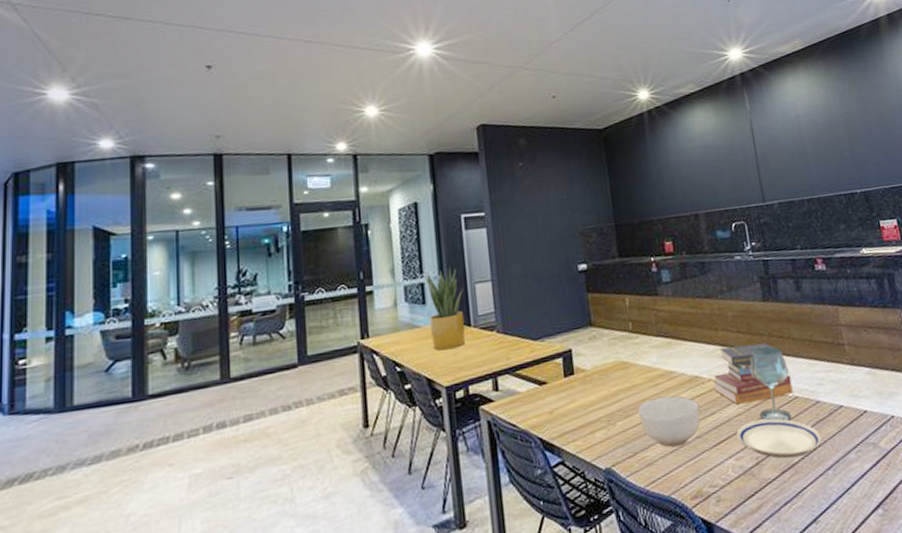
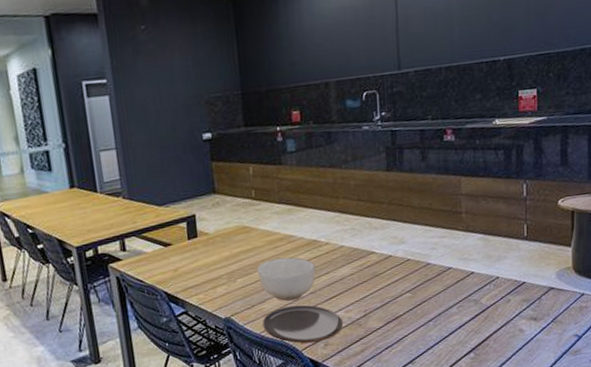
planter: present [423,267,466,351] -> none [47,135,93,215]
plate: none [647,451,735,499] -> present [263,305,344,344]
books: present [713,342,793,405] -> none [330,210,406,266]
plate: present [736,418,822,459] -> none [348,277,428,312]
wine glass: present [749,346,792,422] -> none [366,213,404,281]

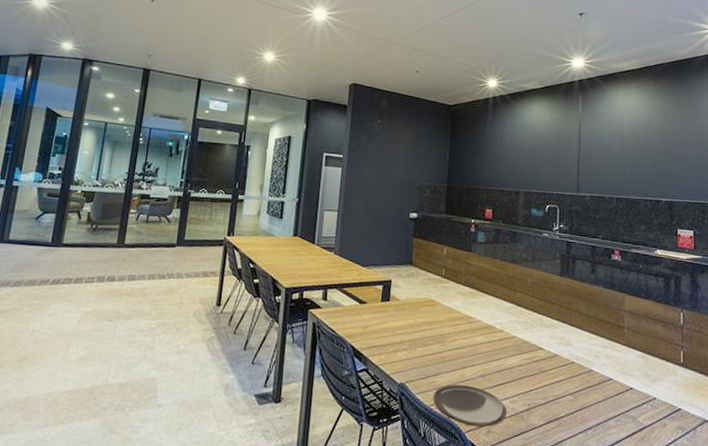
bowl: present [256,257,316,301] -> none [435,335,488,380]

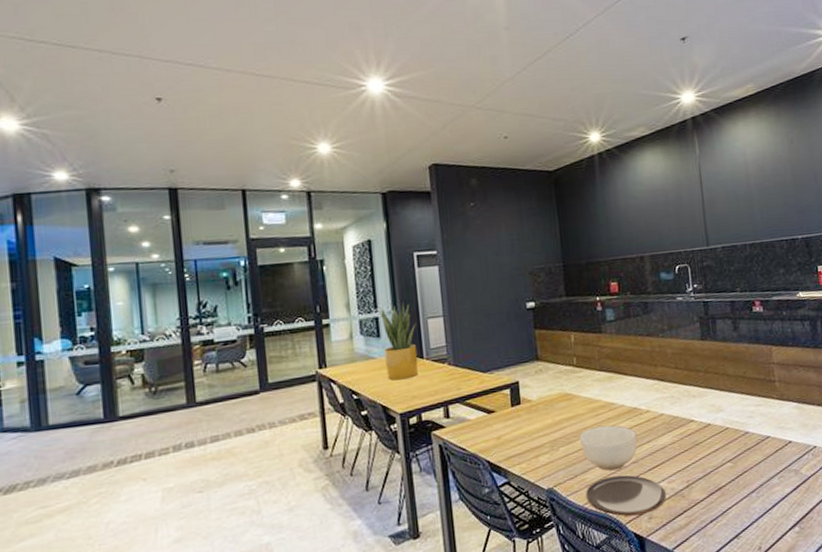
planter: none [281,193,314,259] -> present [377,302,419,381]
bowl: none [435,335,488,380] -> present [579,425,638,471]

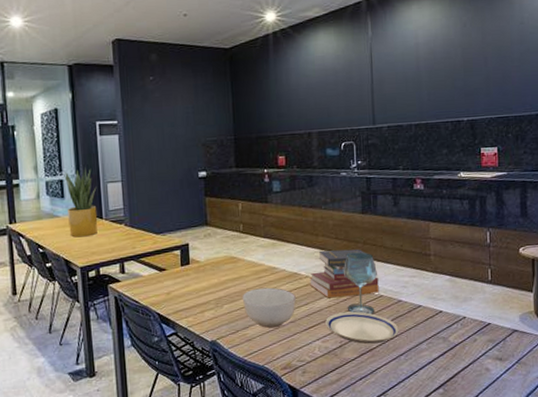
plate: present [586,475,667,516] -> none [246,332,321,370]
books: none [650,378,725,434] -> present [310,249,379,299]
plate: none [670,446,748,482] -> present [325,311,399,344]
wine glass: none [685,381,722,450] -> present [343,252,377,315]

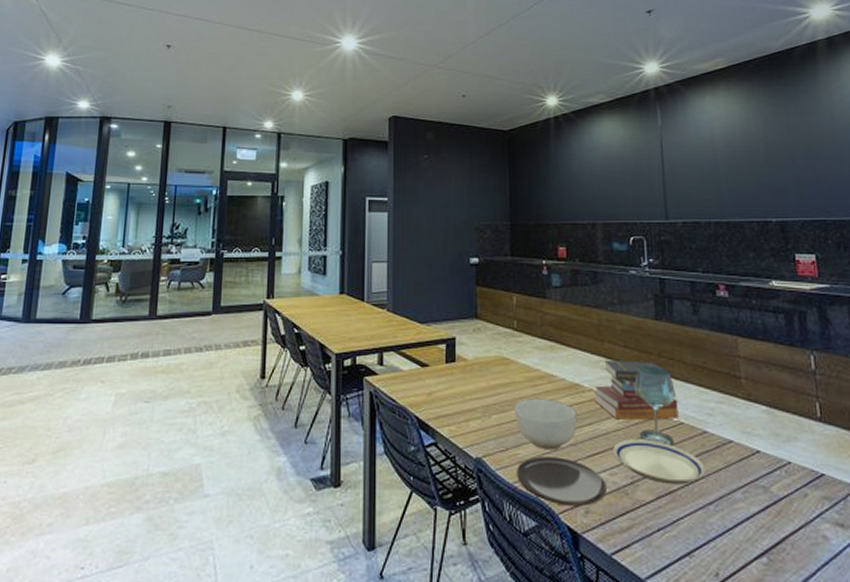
planter: present [62,167,98,238] -> none [327,244,361,320]
plate: none [246,332,321,370] -> present [517,457,608,506]

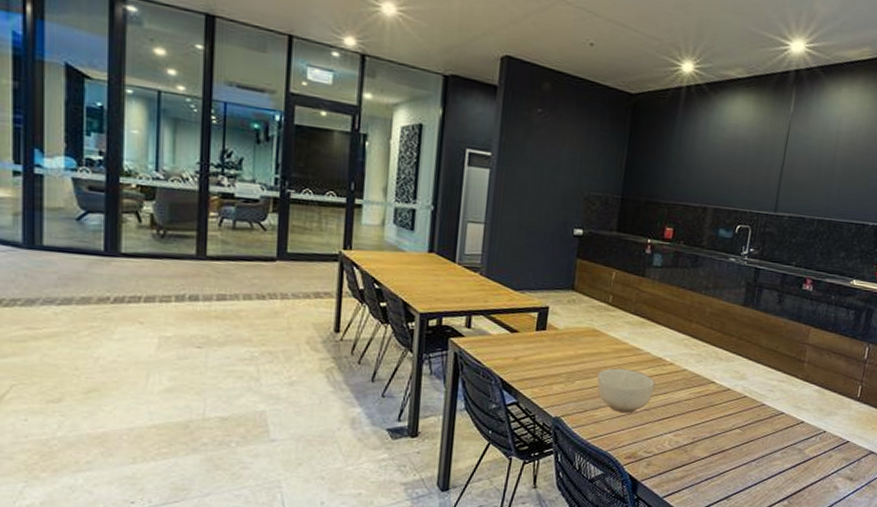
plate: present [517,457,608,506] -> none [591,418,671,460]
books: present [594,359,679,420] -> none [673,338,746,393]
plate: present [613,439,706,485] -> none [681,407,757,446]
wine glass: present [633,366,676,446] -> none [708,346,747,414]

